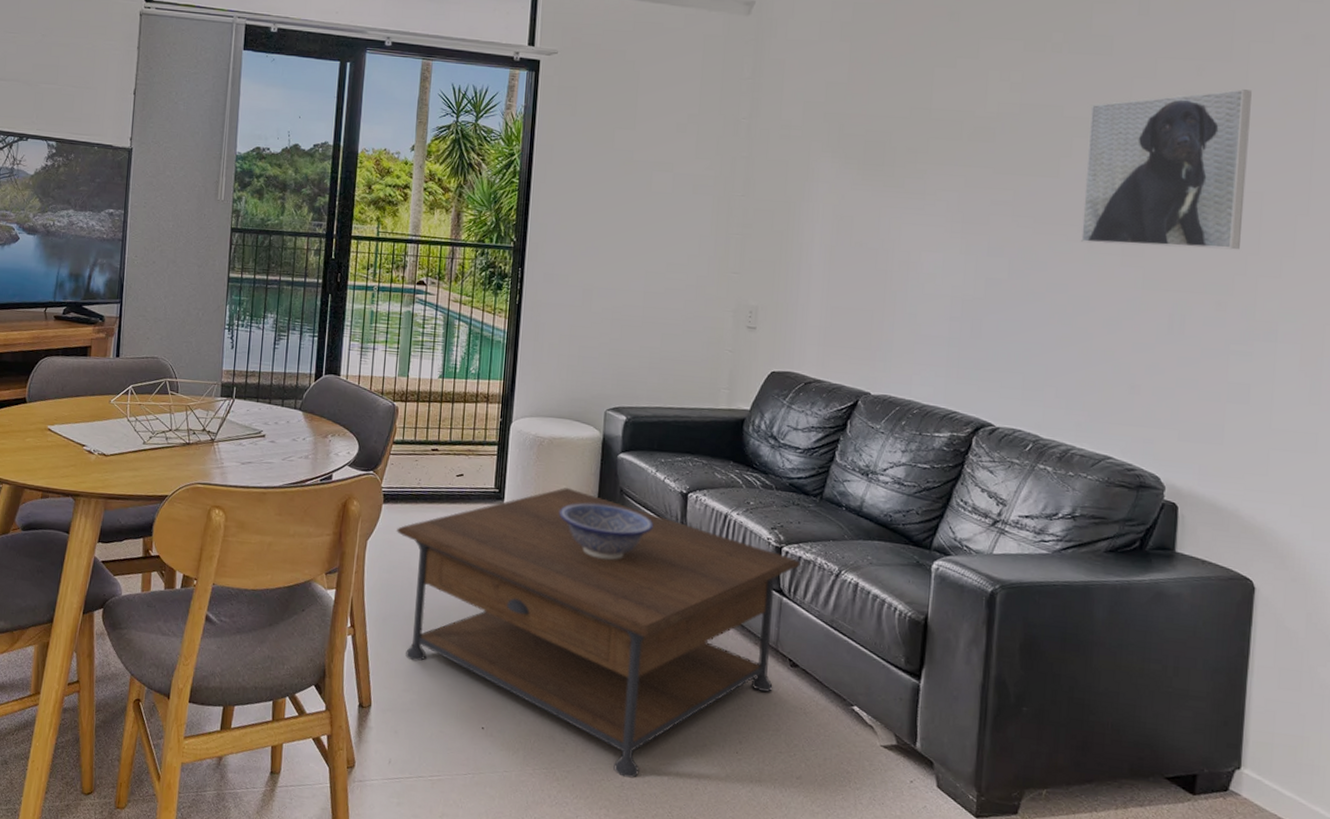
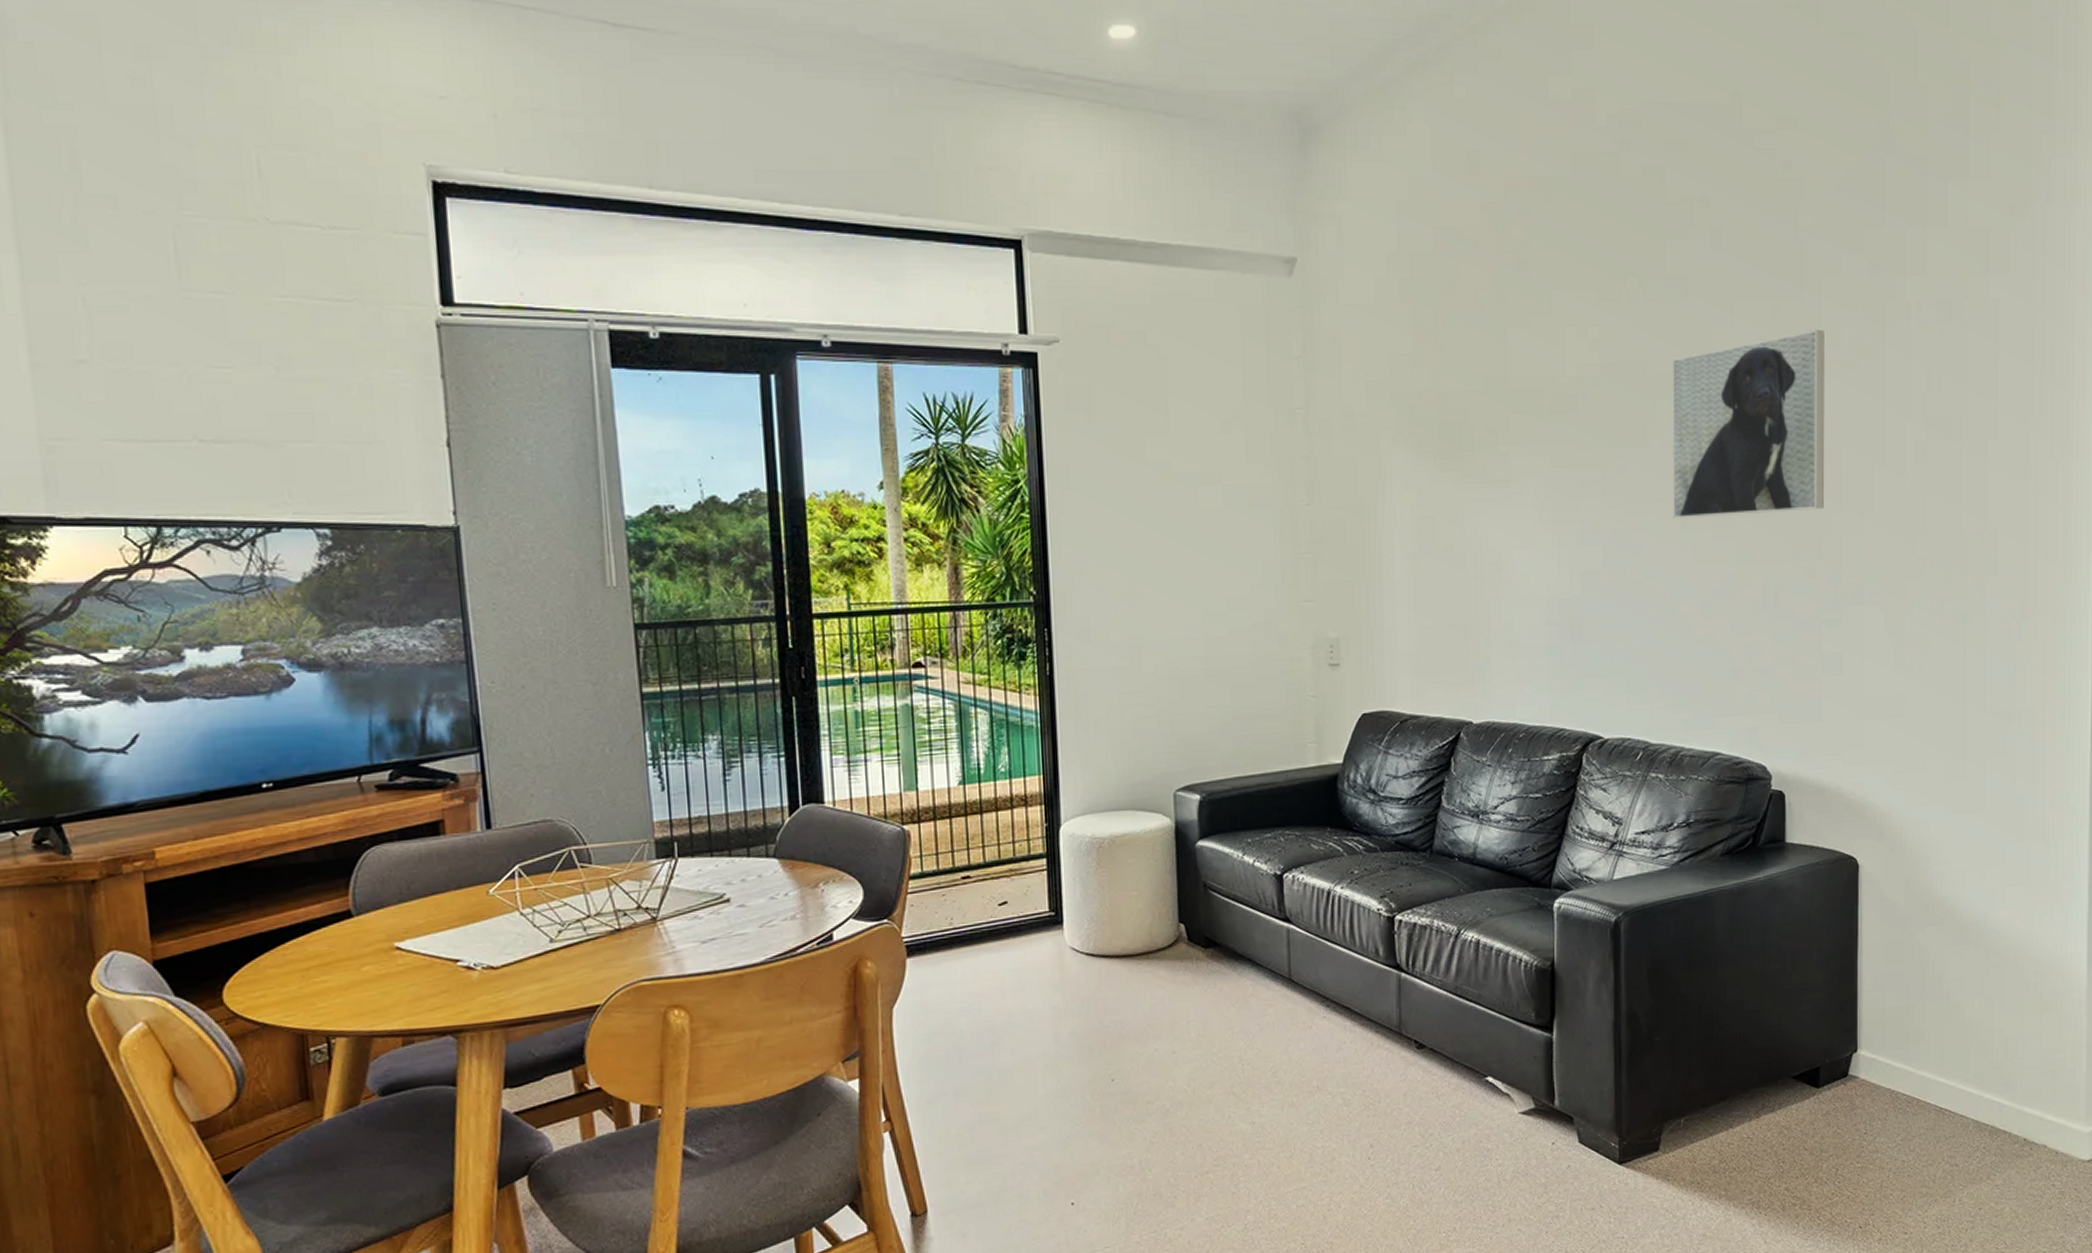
coffee table: present [397,488,801,778] -> none [930,894,1416,1218]
decorative bowl: present [560,503,654,560] -> none [1134,905,1247,972]

